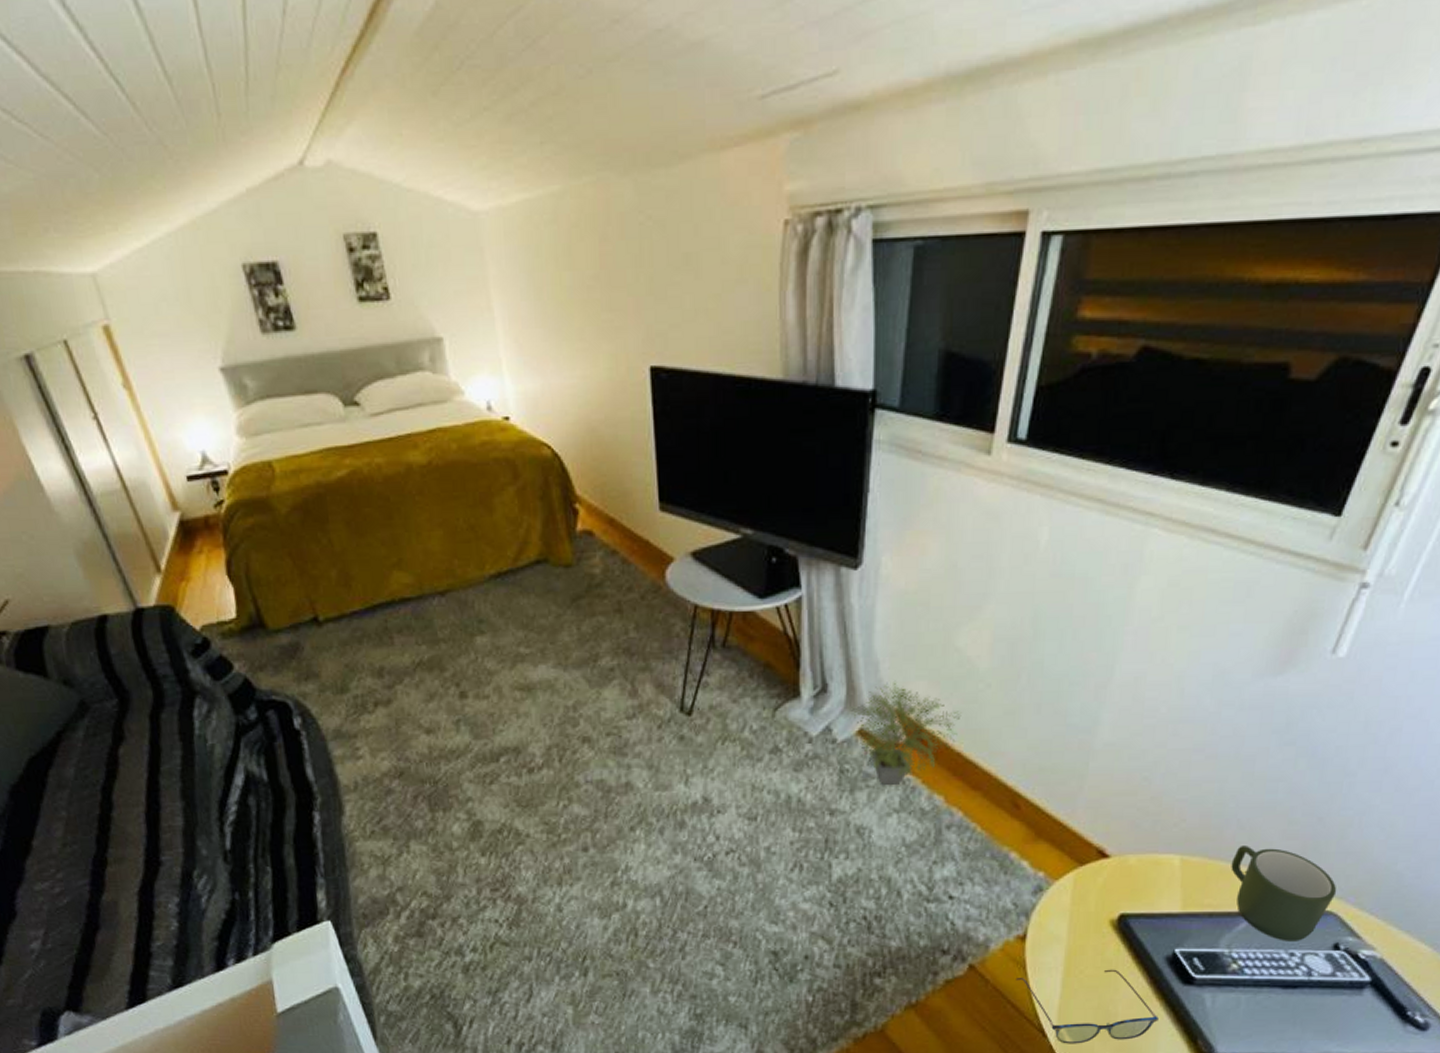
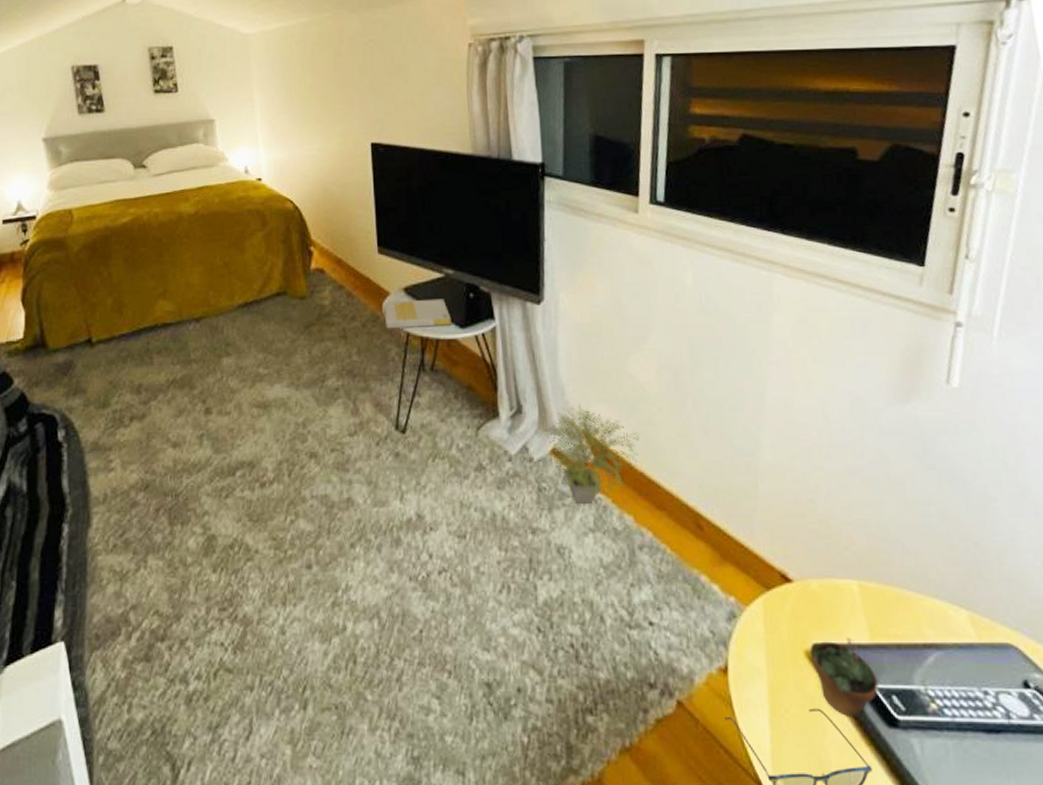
book: none [667,564,749,601] -> present [384,299,452,329]
succulent plant: none [1116,908,1182,977] -> present [812,638,879,718]
mug: present [1231,846,1337,943] -> none [905,571,1011,679]

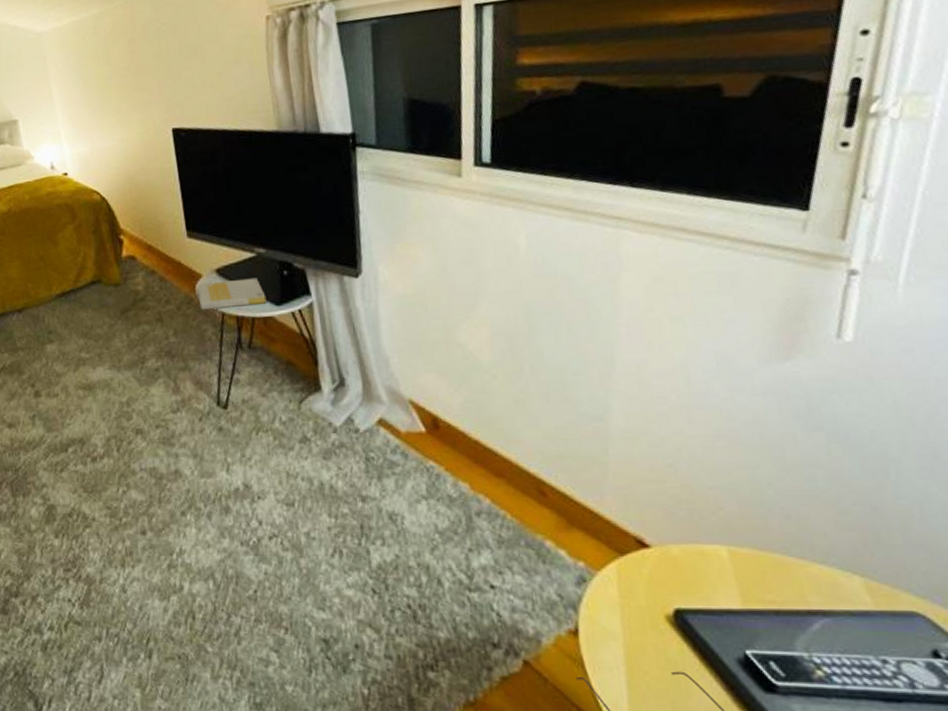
potted plant: present [547,403,640,505] -> none [372,374,473,473]
succulent plant: present [812,638,879,718] -> none [674,603,753,682]

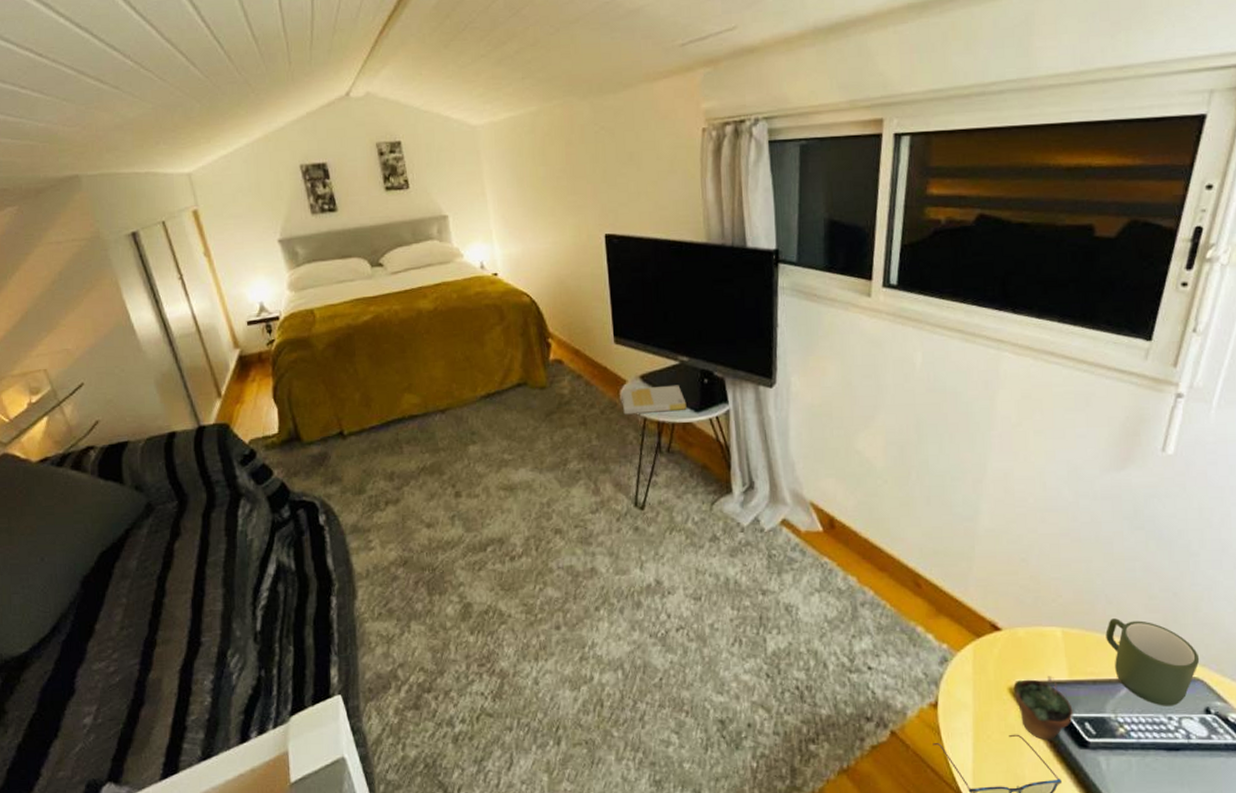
succulent plant: none [674,603,753,682] -> present [1015,676,1073,741]
mug: none [785,537,918,648] -> present [1105,618,1200,707]

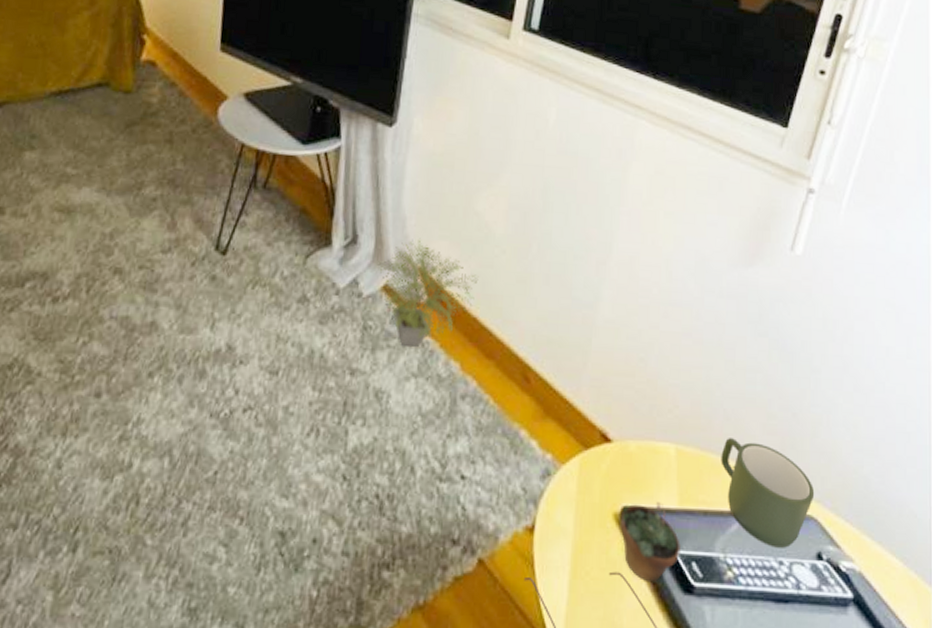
book: present [621,385,687,415] -> none [218,106,293,140]
potted plant: none [777,478,865,569] -> present [380,238,479,348]

